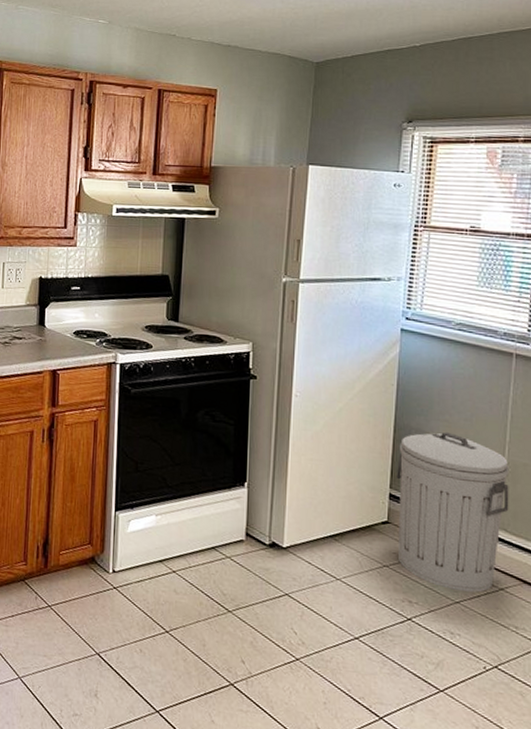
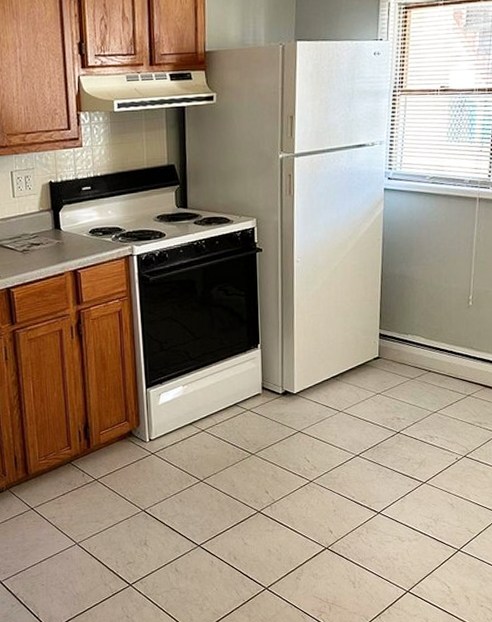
trash can: present [397,431,509,593] -> none [385,273,474,403]

